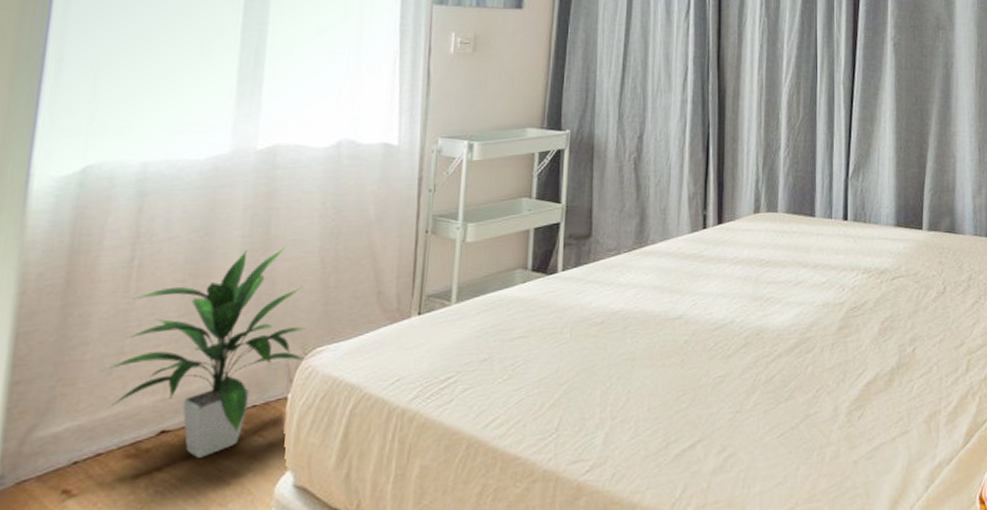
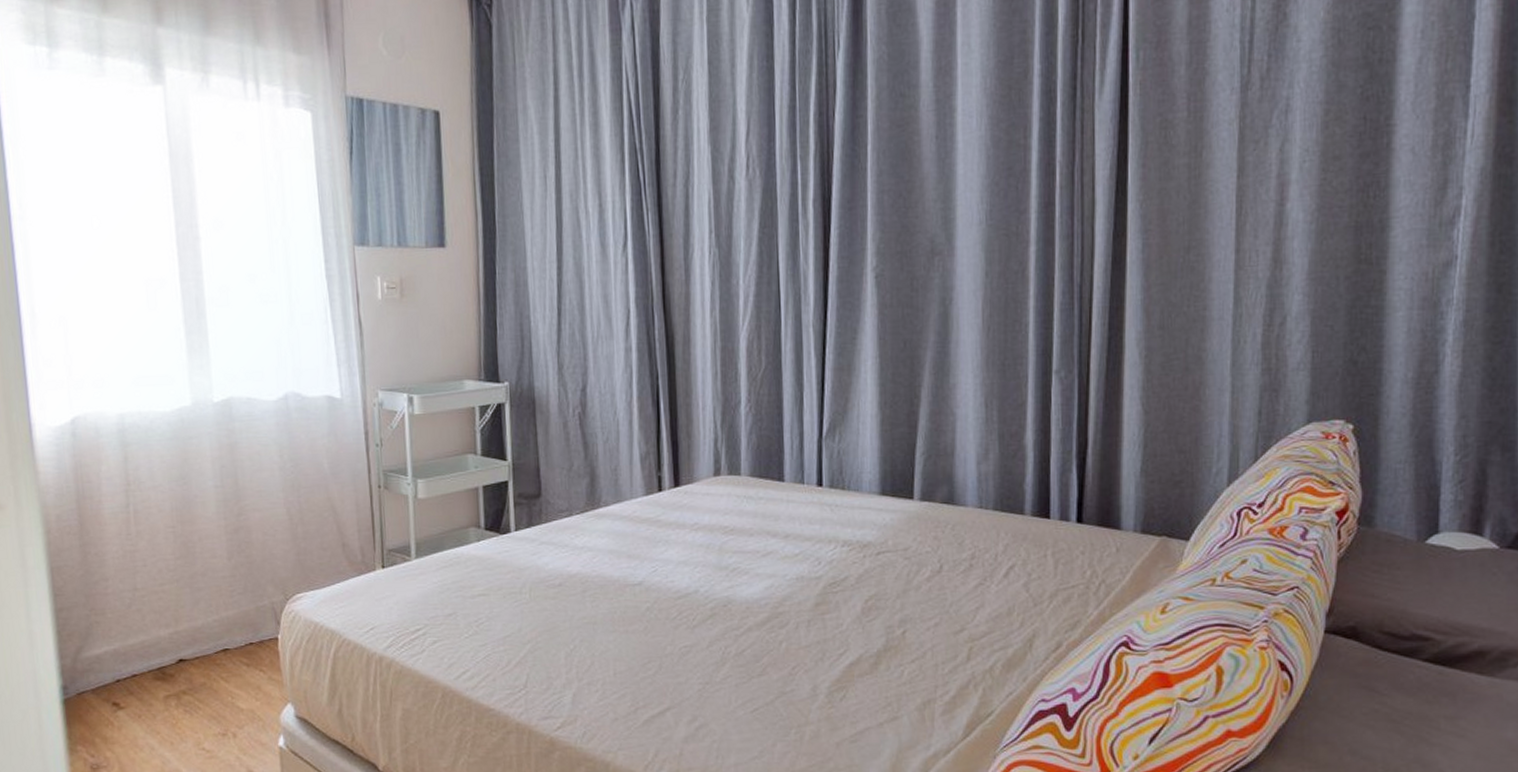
indoor plant: present [100,246,307,458] -> none [121,497,289,685]

